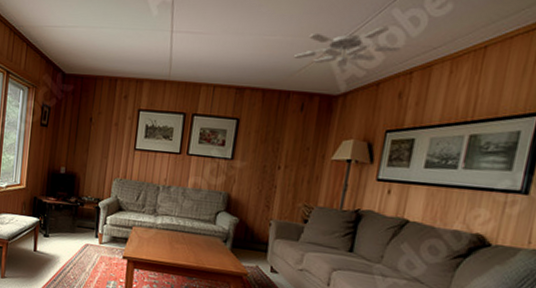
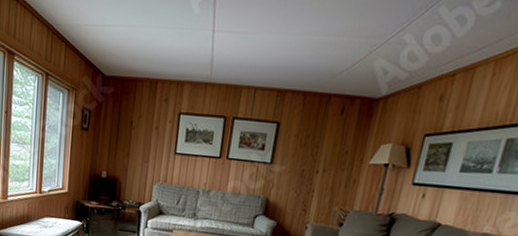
ceiling fan: present [294,26,401,67] -> none [337,25,446,69]

